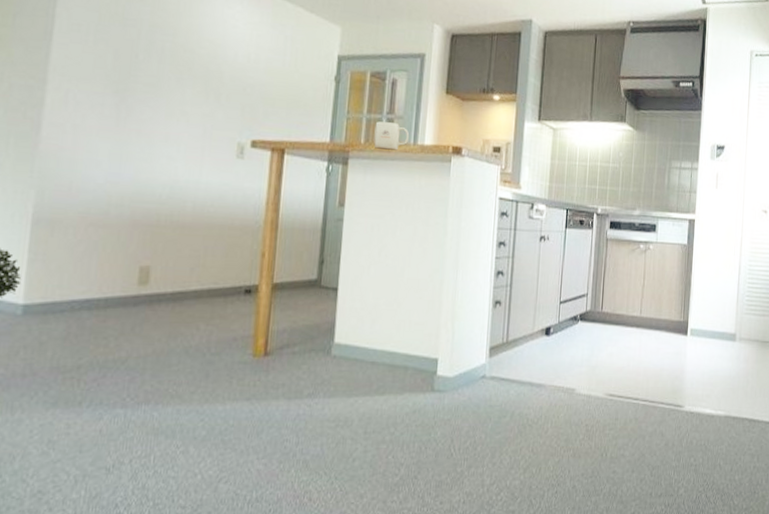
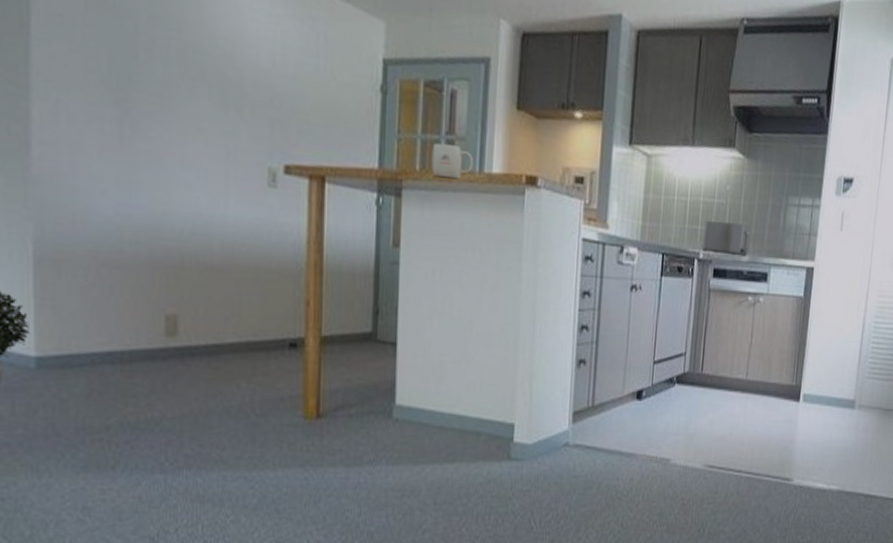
toaster: none [599,181,641,211] -> present [701,220,752,257]

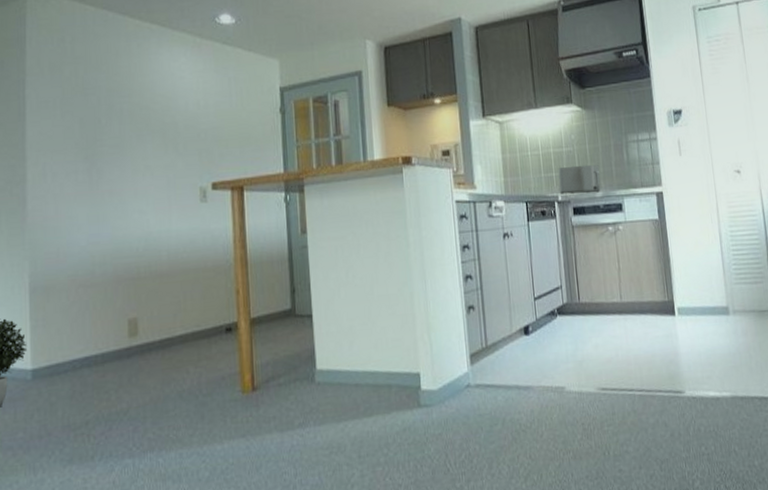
mug: present [431,143,474,180] -> none [324,143,359,172]

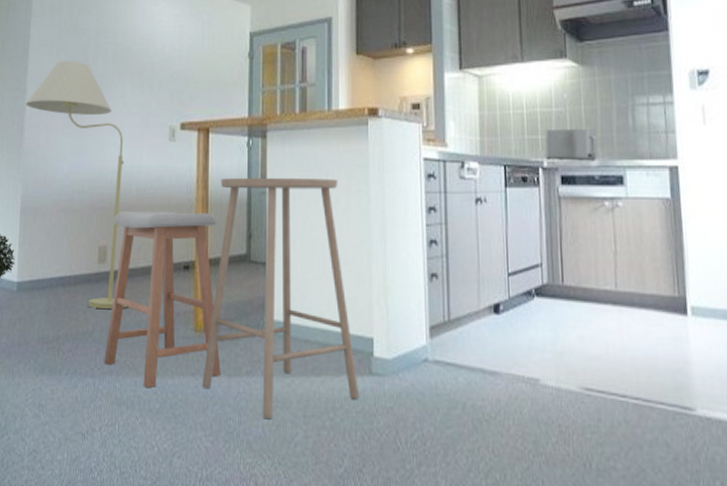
floor lamp: none [26,123,165,385] -> present [26,61,126,309]
stool: none [143,272,273,459] -> present [104,211,221,389]
stool: none [253,226,411,467] -> present [202,177,360,420]

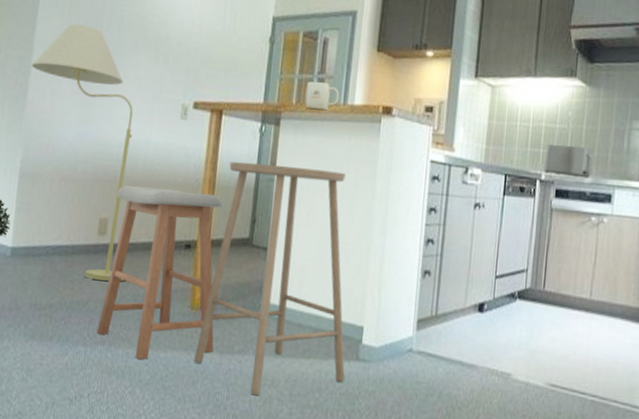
mug: none [289,91,323,119] -> present [305,81,340,111]

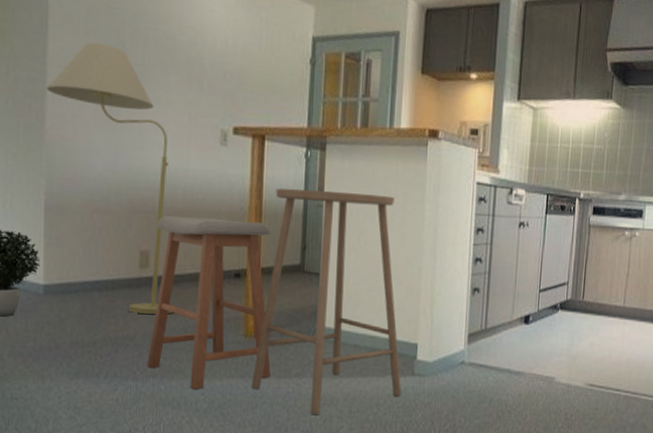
mug: present [305,81,340,111] -> none [350,105,386,135]
toaster: present [543,144,594,178] -> none [582,164,628,196]

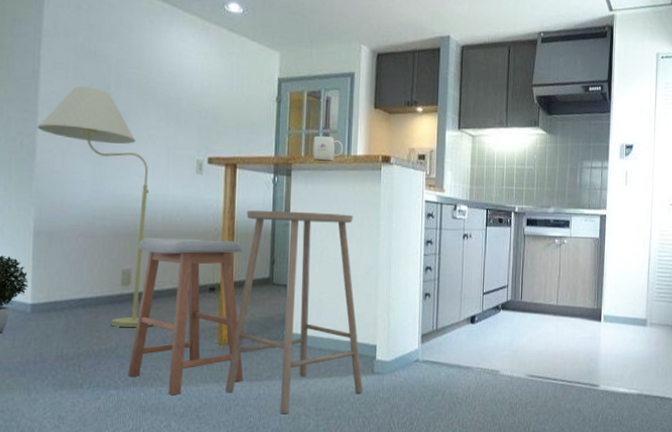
mug: none [350,105,386,135] -> present [313,136,344,161]

